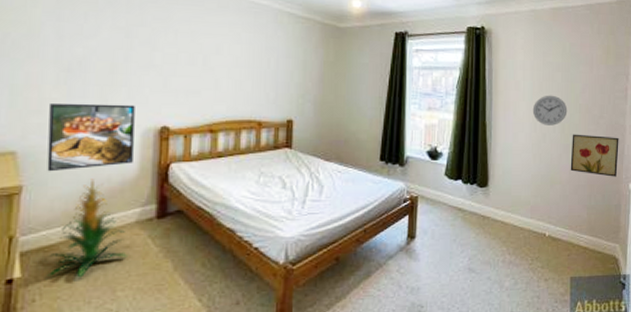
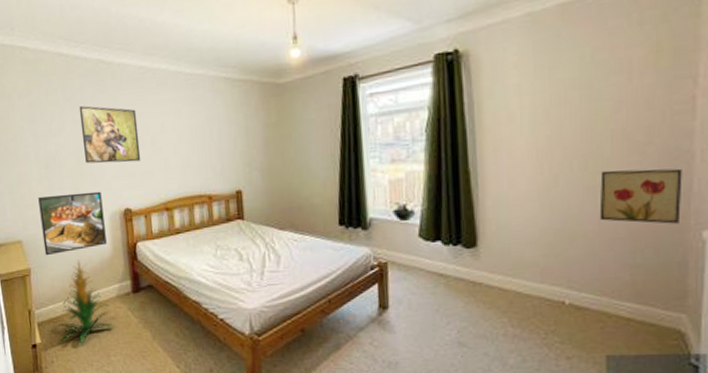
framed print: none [120,12,191,79] -> present [79,106,141,164]
wall clock: present [532,95,568,126] -> none [536,122,592,164]

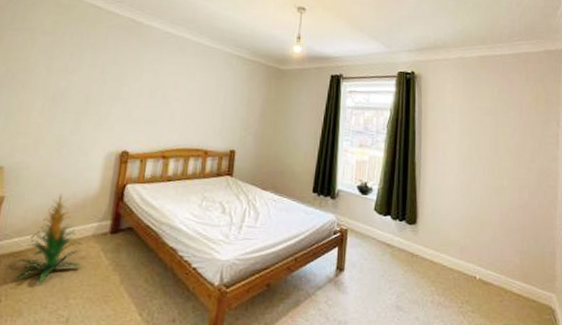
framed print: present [38,191,107,256] -> none [25,126,103,186]
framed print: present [79,106,141,164] -> none [94,53,154,111]
wall art: present [599,168,683,224] -> none [501,177,552,223]

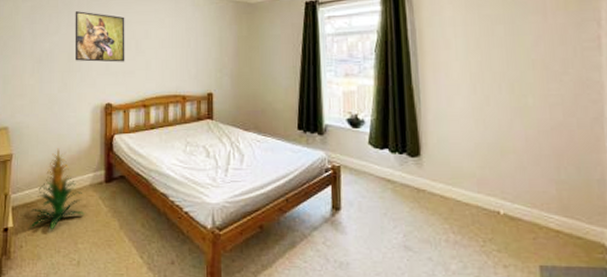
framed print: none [94,53,154,111] -> present [75,11,125,62]

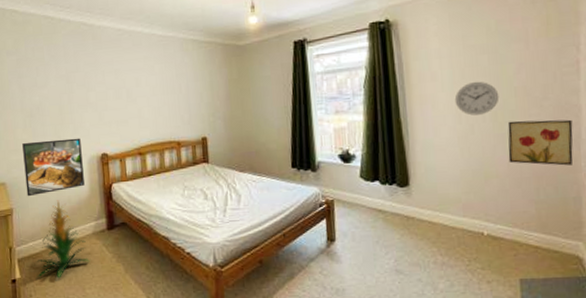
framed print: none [28,86,86,143] -> present [22,138,85,197]
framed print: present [75,11,125,62] -> none [62,62,118,113]
wall clock: none [469,51,517,86] -> present [454,81,500,116]
wall art: none [525,94,597,145] -> present [507,119,574,166]

